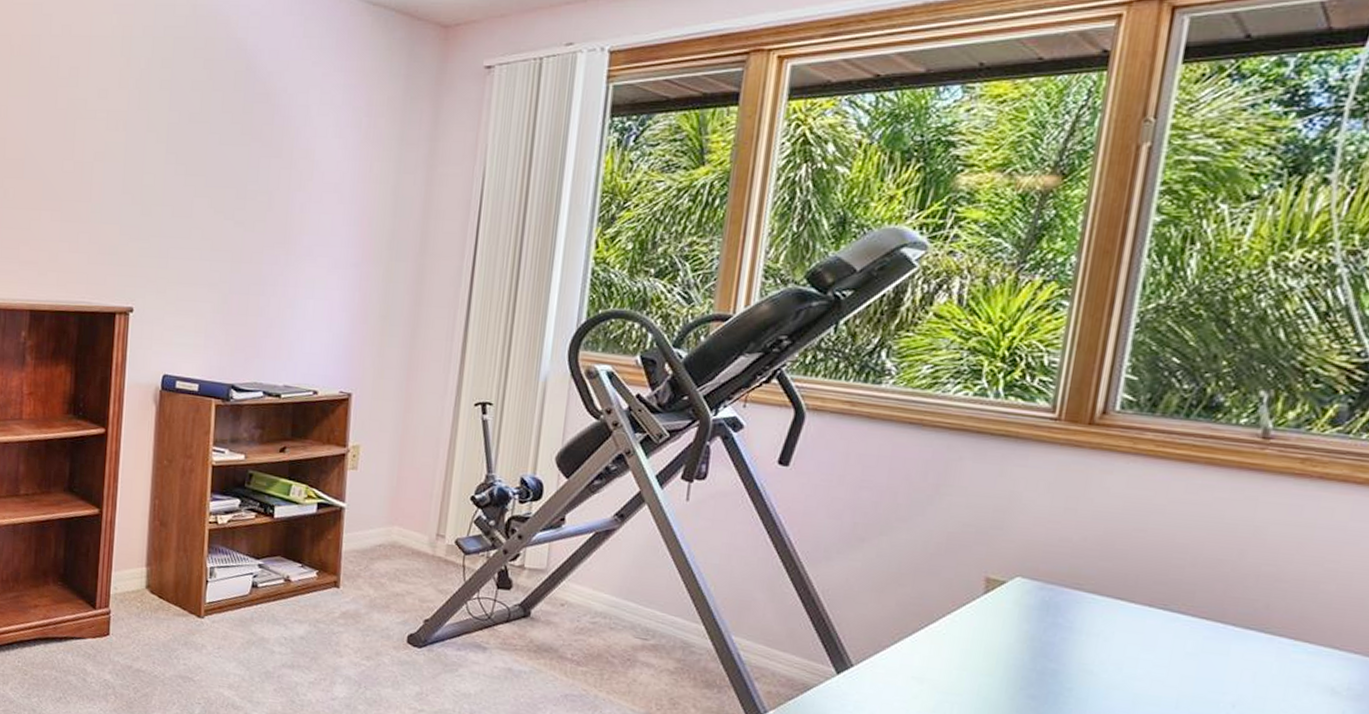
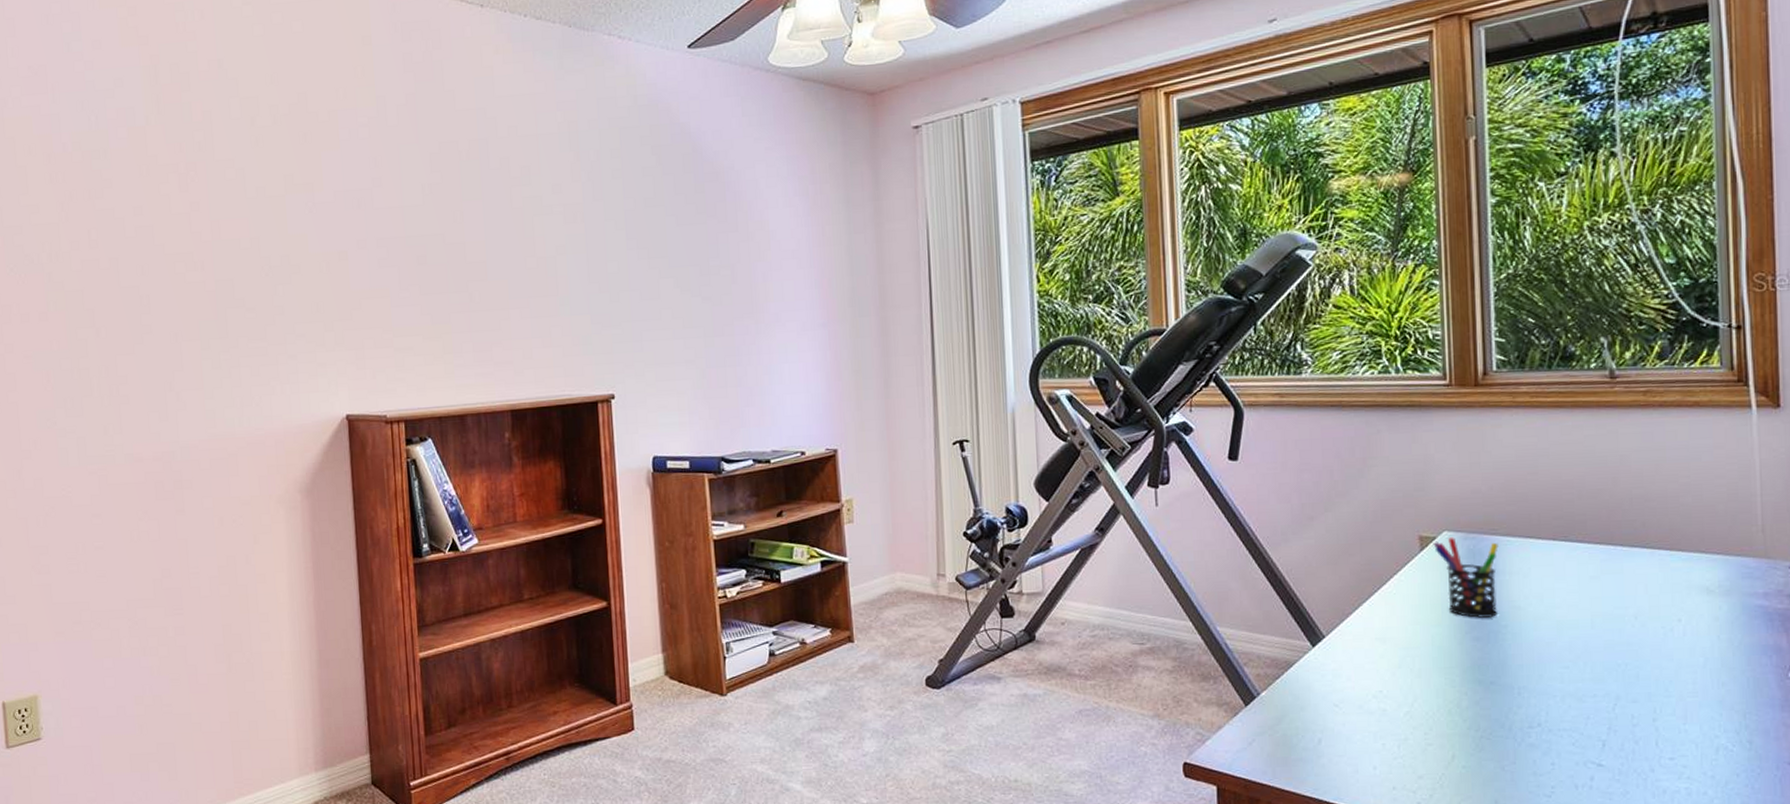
pen holder: none [1000,584,1081,677] -> present [1433,537,1499,618]

